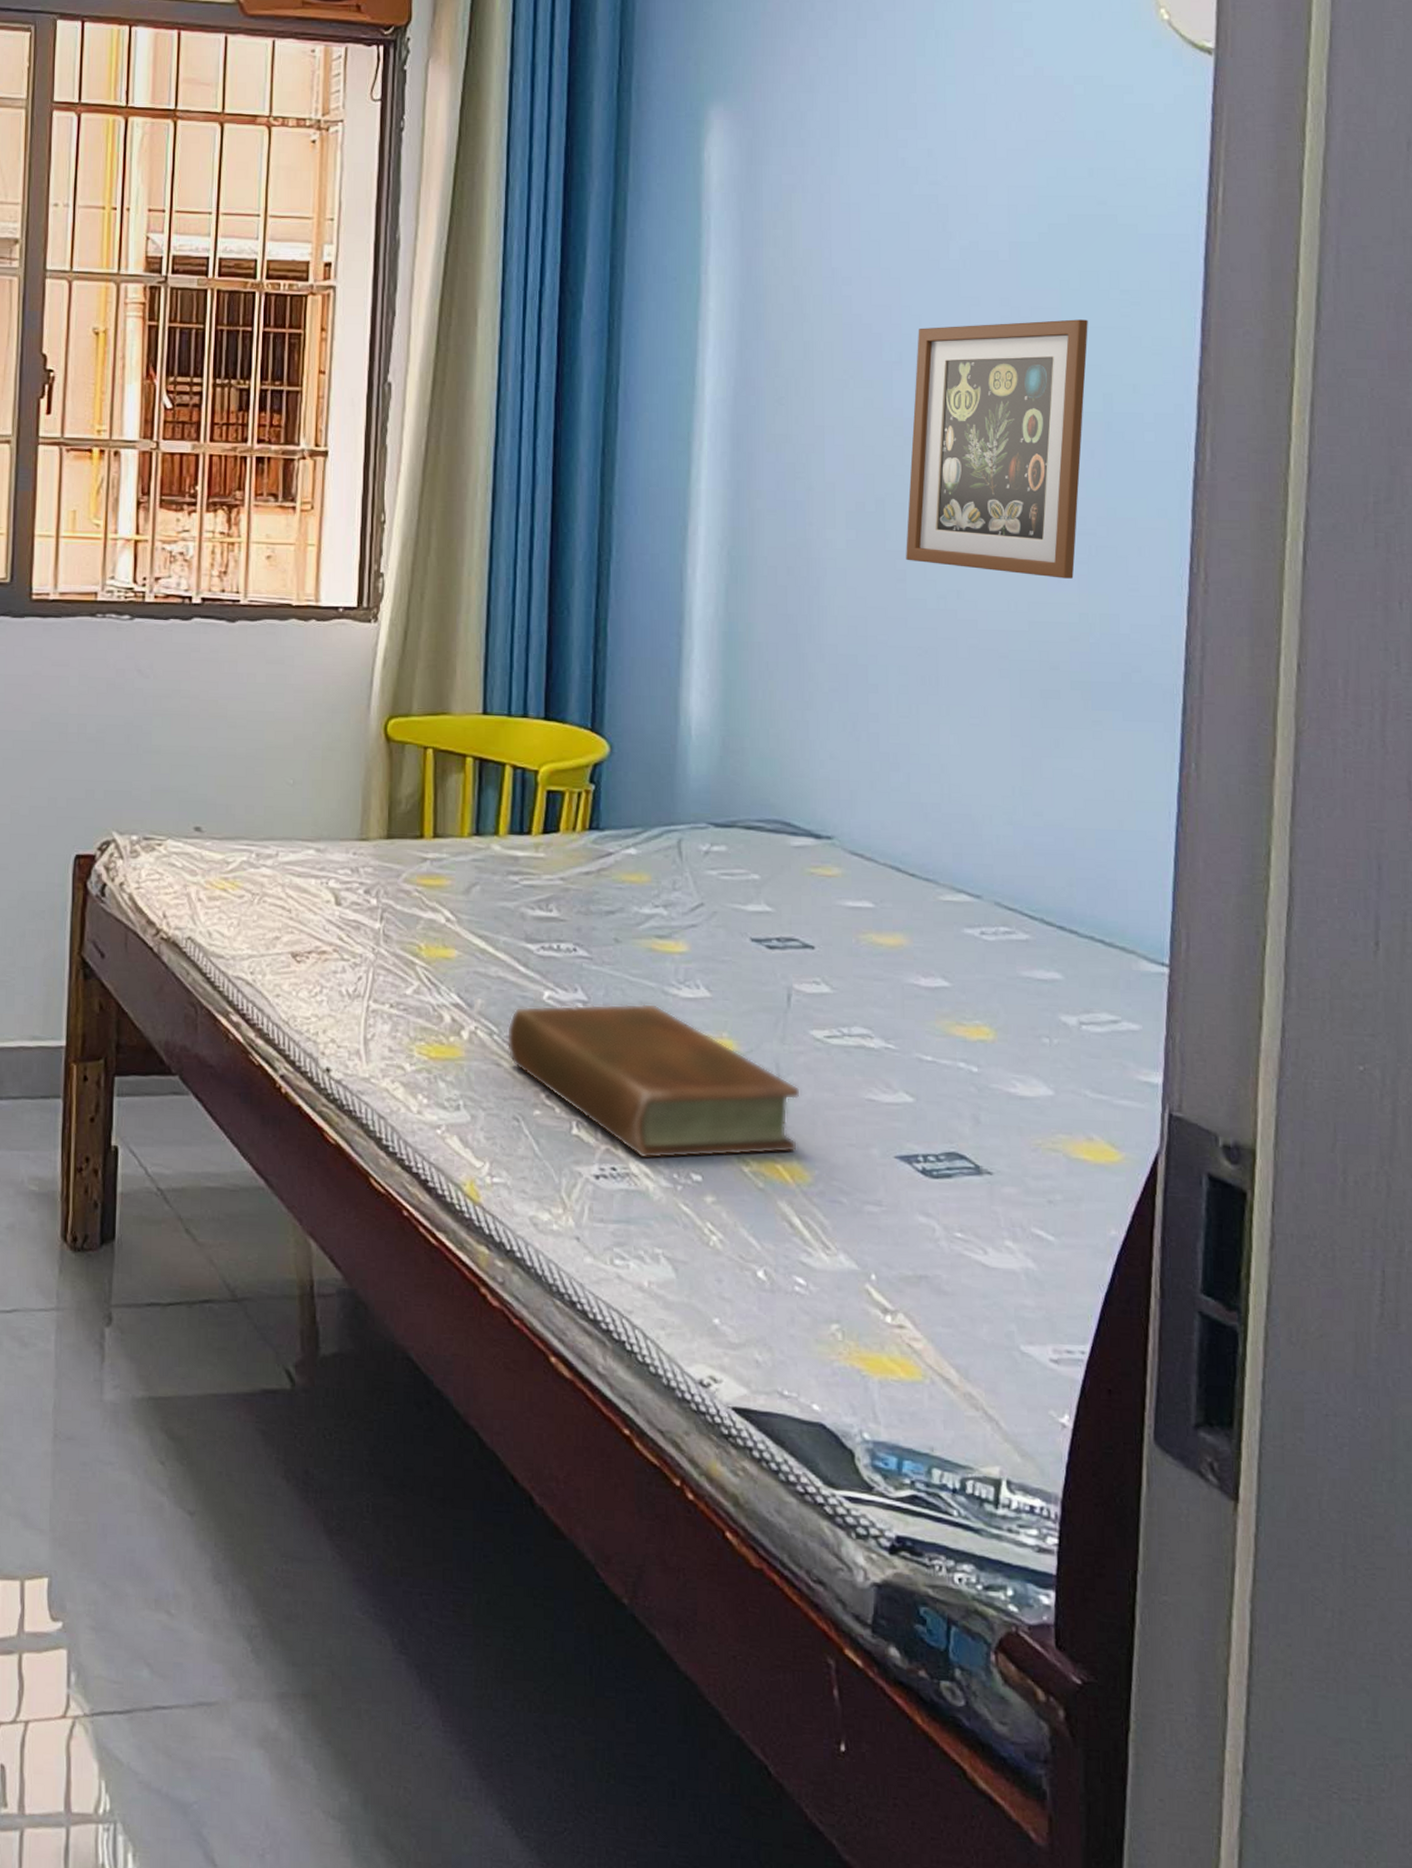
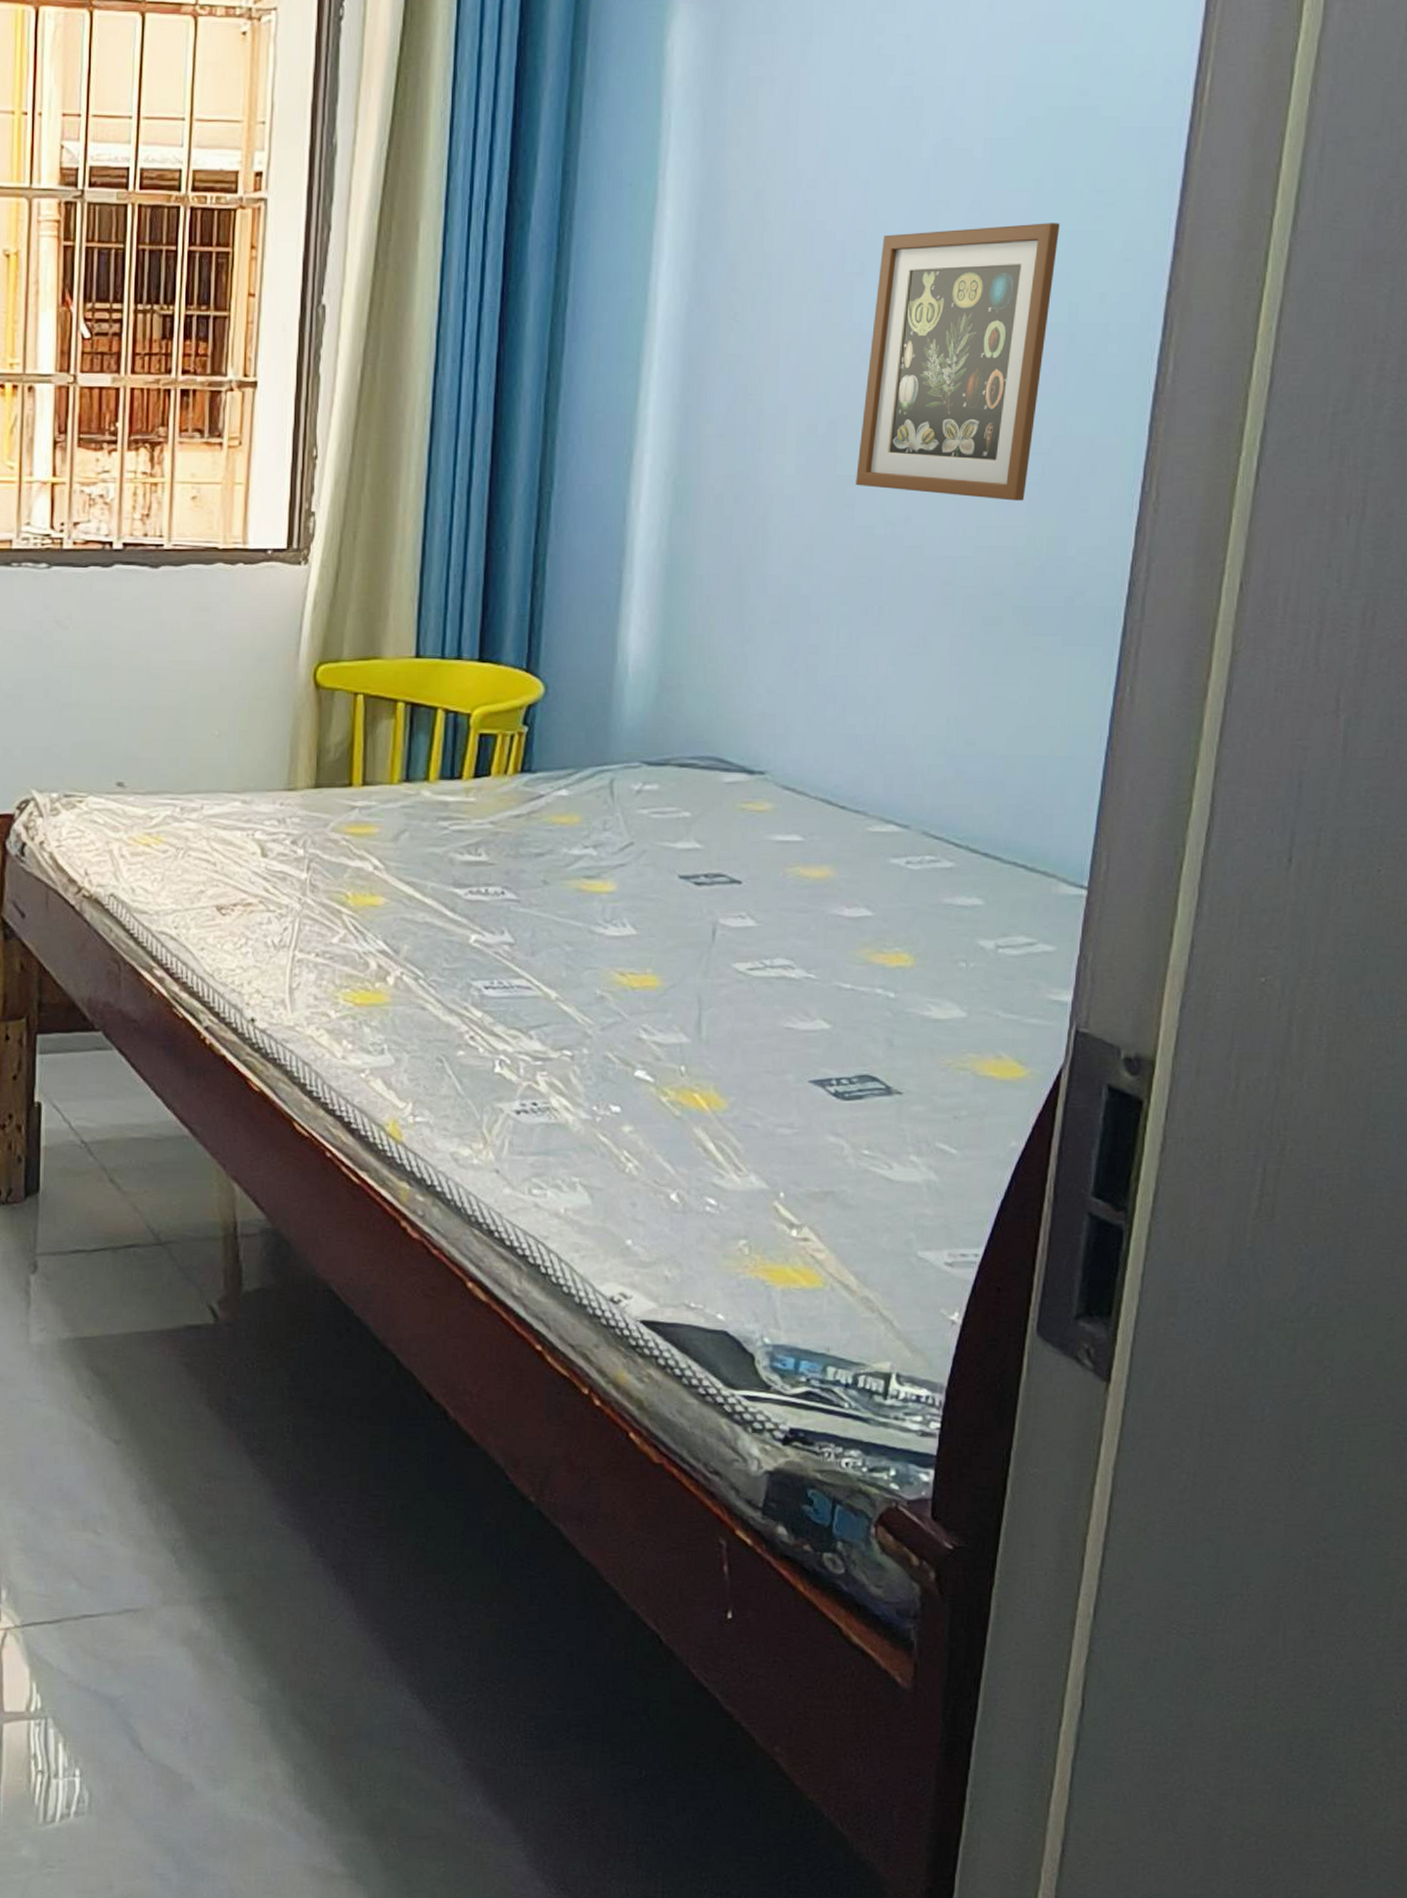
book: present [506,1003,799,1160] -> none [432,943,719,1094]

